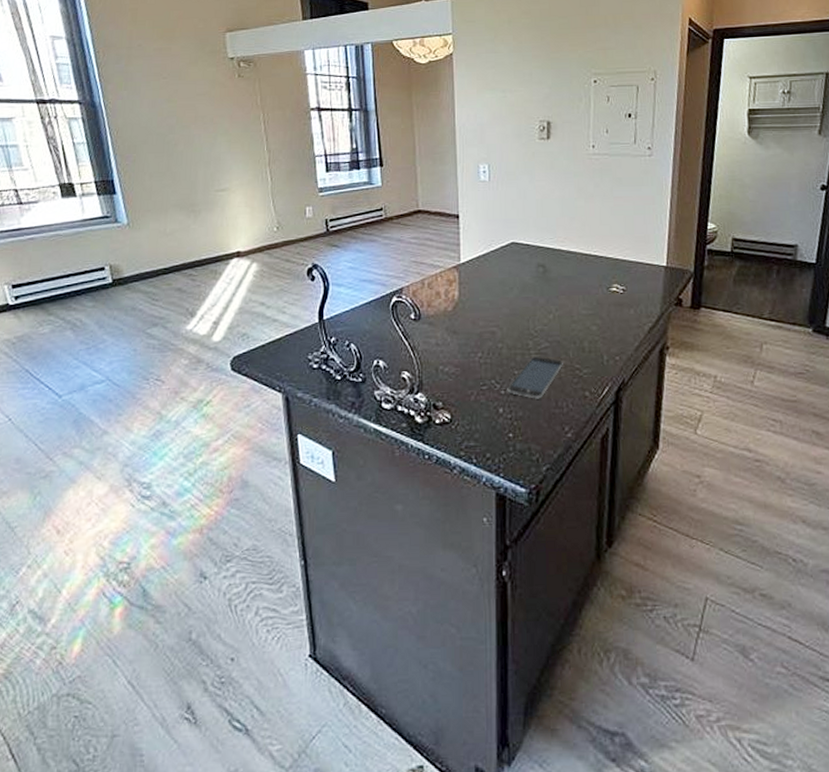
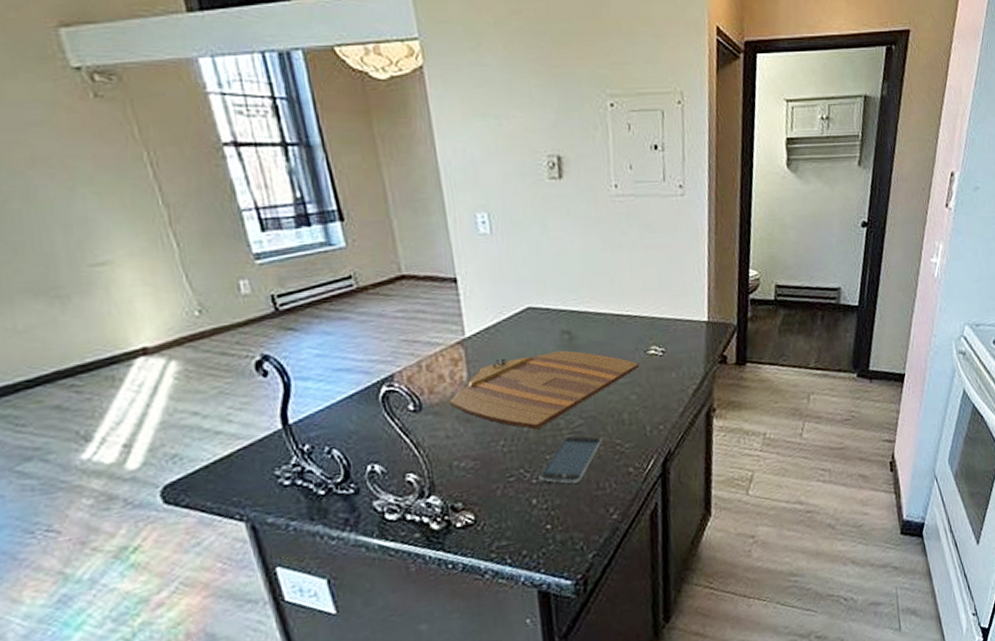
cutting board: none [442,280,602,347] -> present [449,350,640,429]

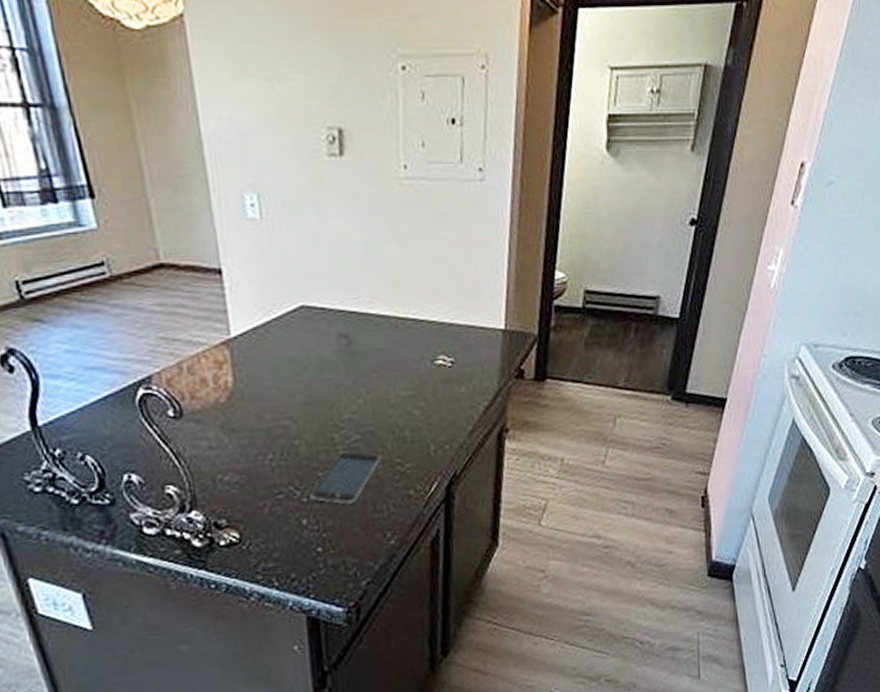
cutting board: present [449,350,640,429] -> none [213,355,426,443]

